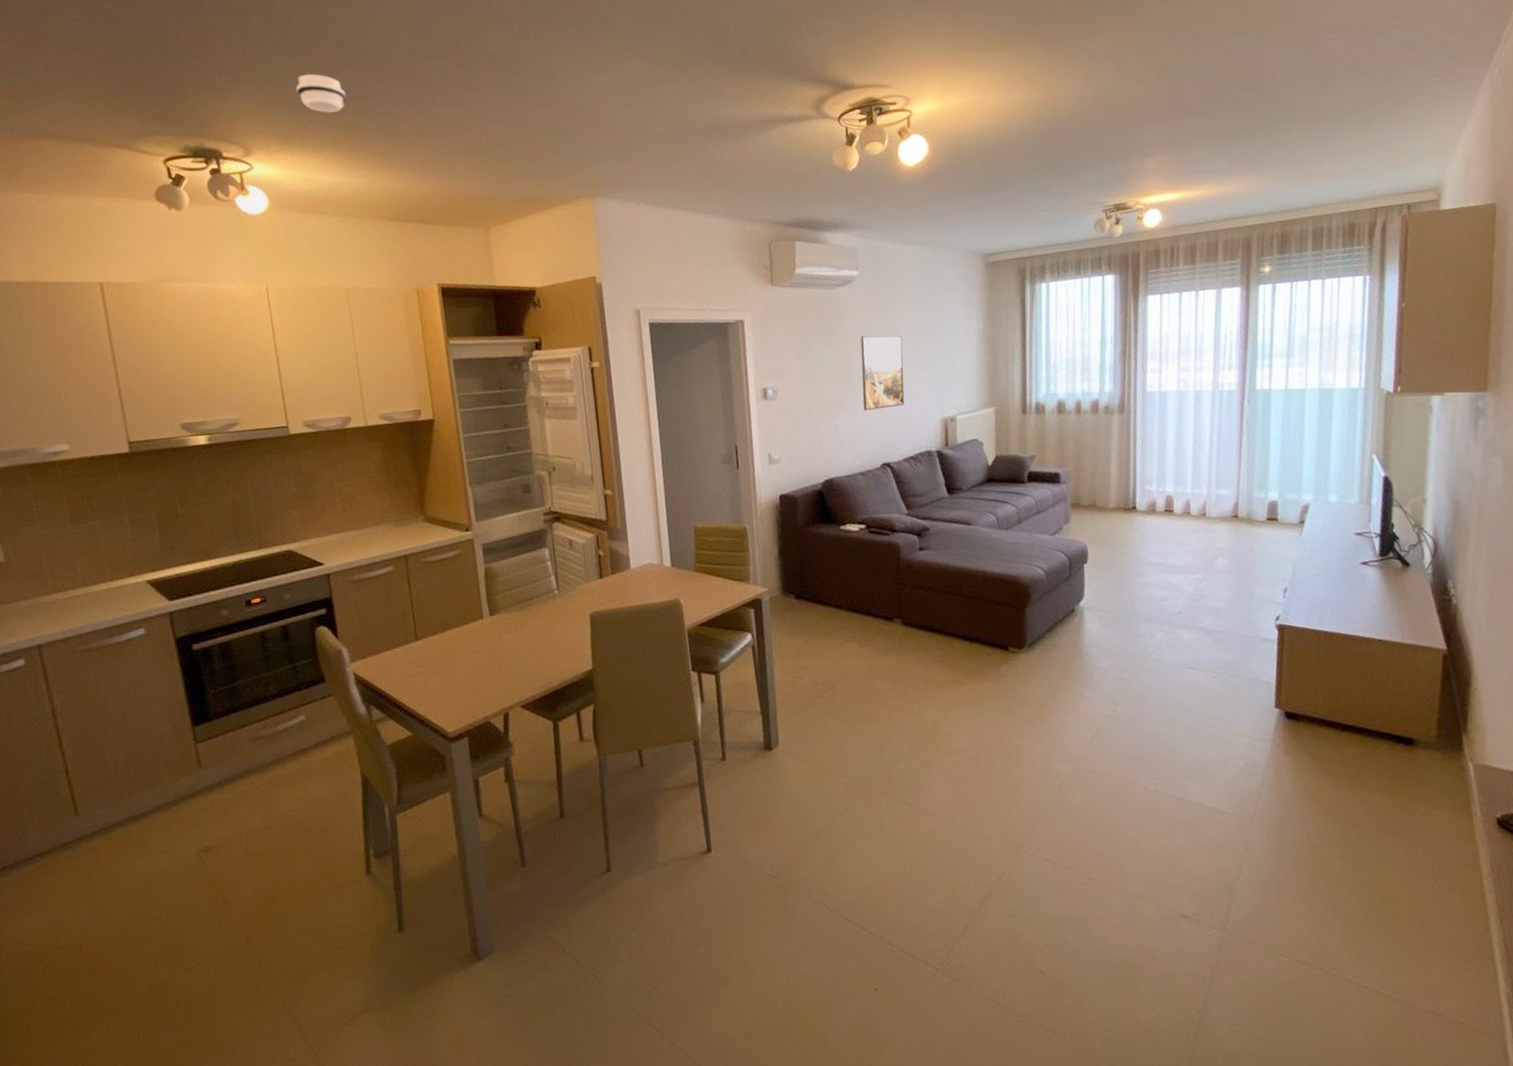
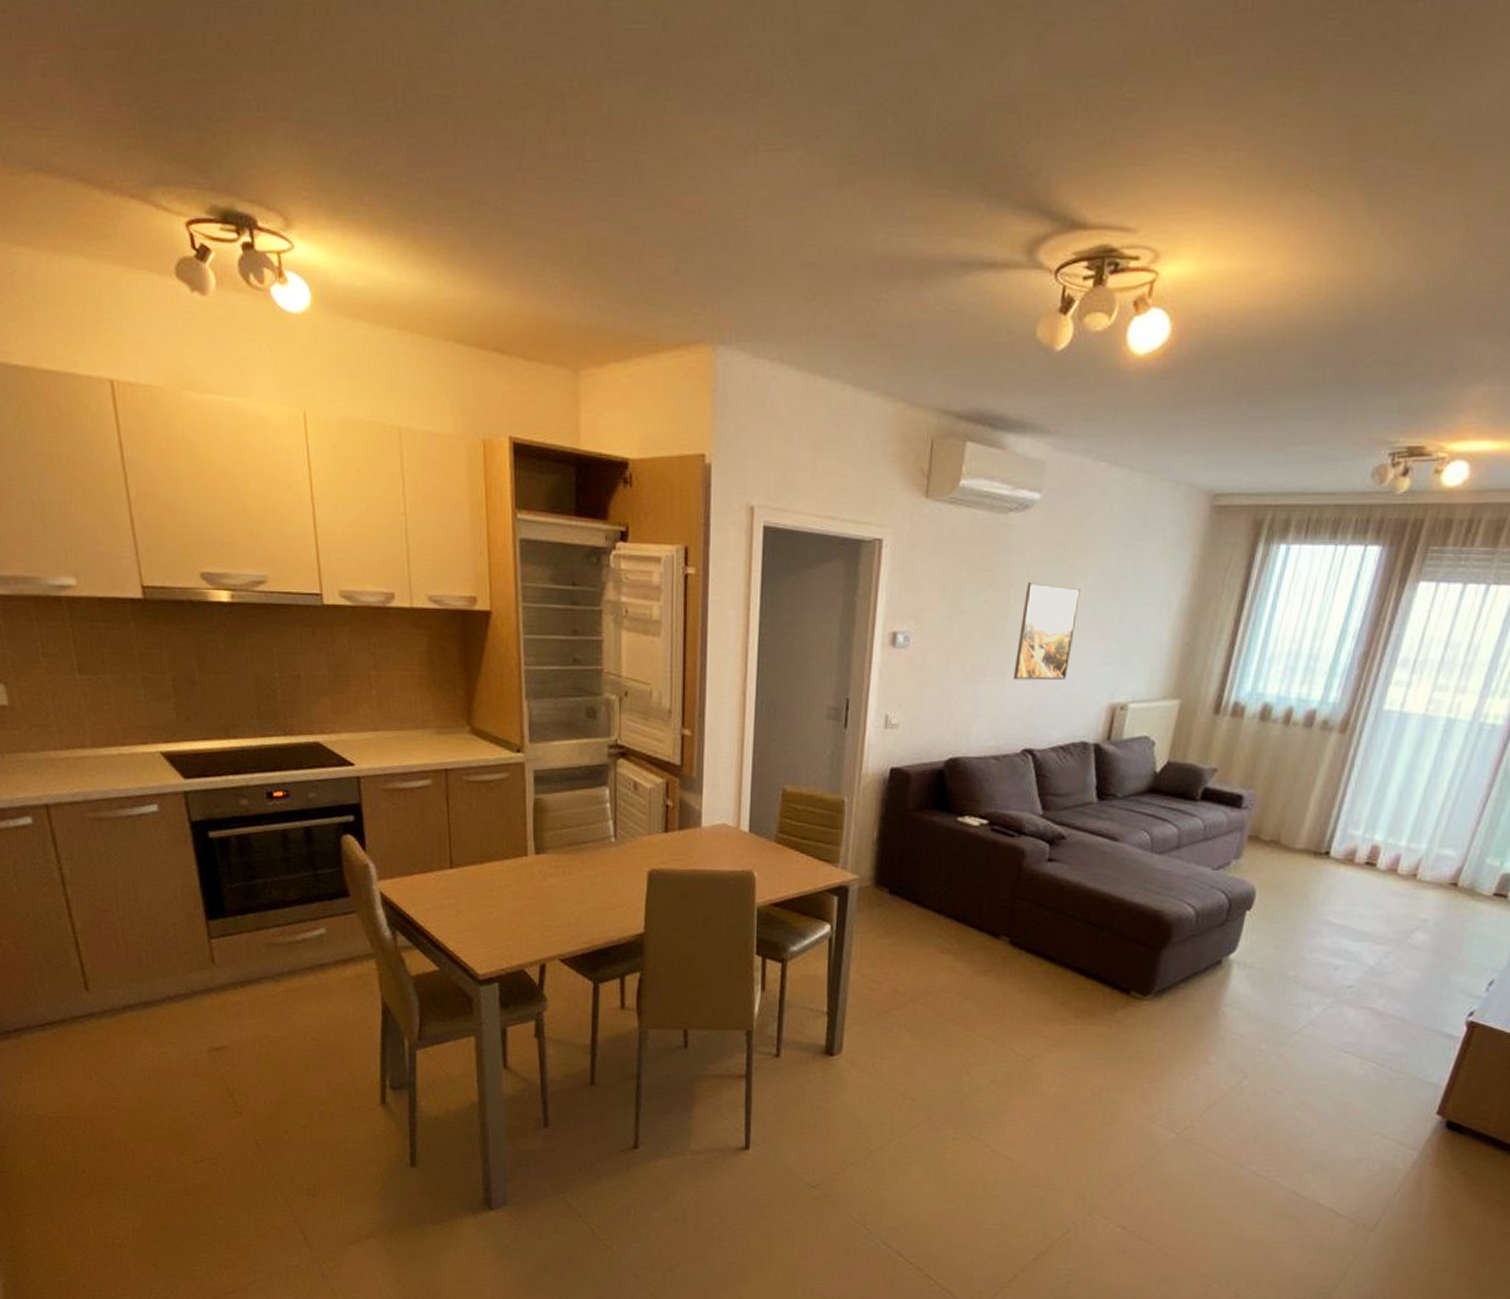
smoke detector: present [296,74,347,114] -> none [352,119,415,181]

